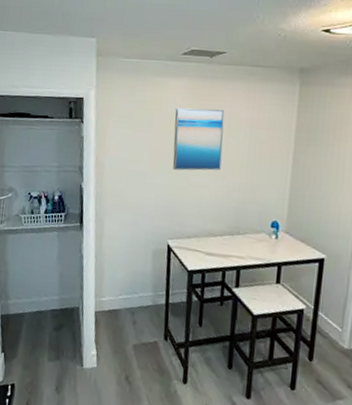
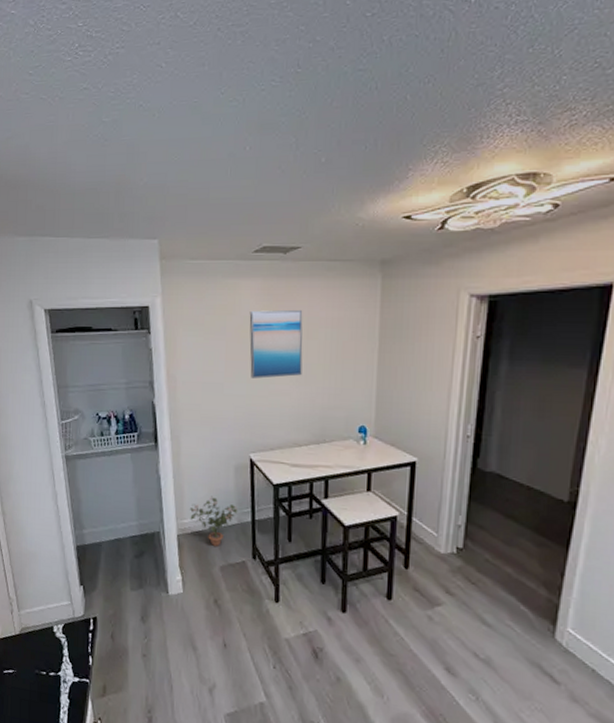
potted plant: none [108,277,154,326] -> present [190,496,238,547]

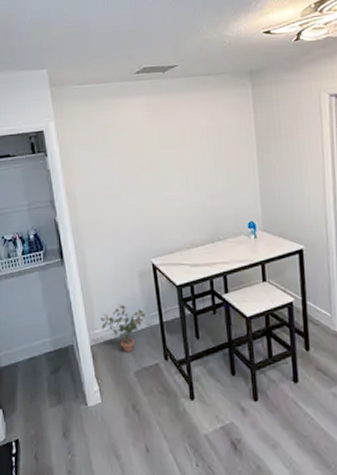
wall art: present [249,309,303,379] -> none [137,121,191,188]

